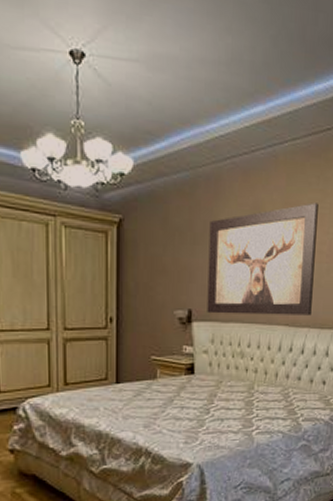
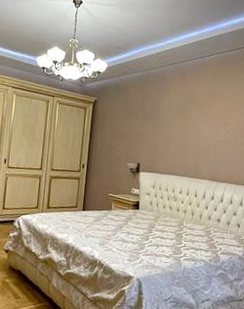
wall art: present [207,203,318,316] -> none [151,95,236,174]

